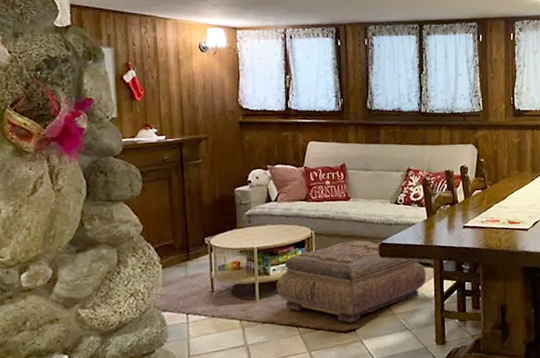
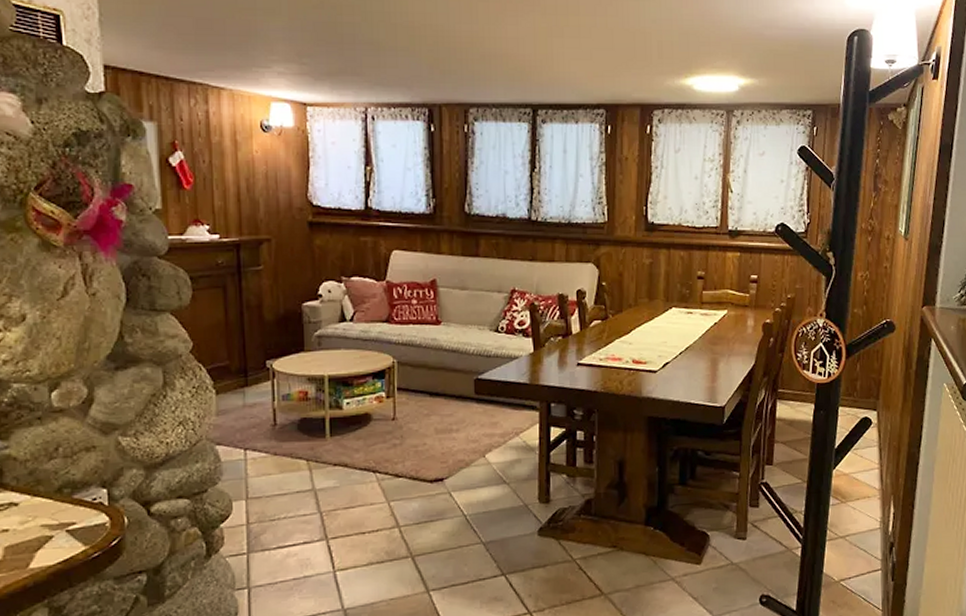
ottoman: present [276,240,427,323] -> none [349,373,530,472]

